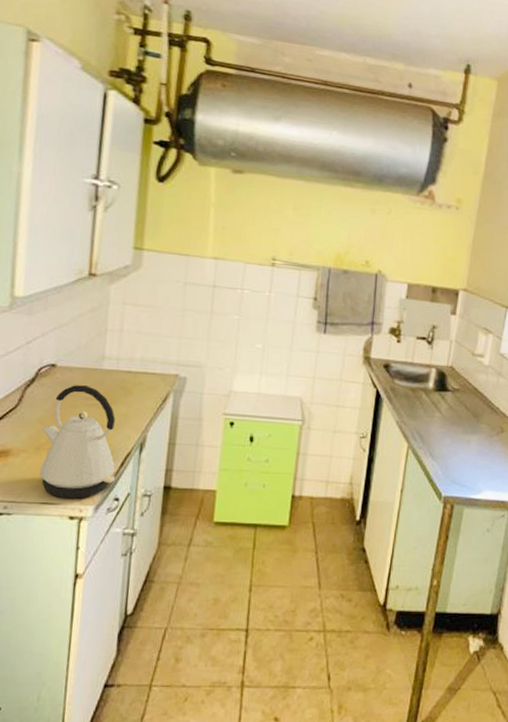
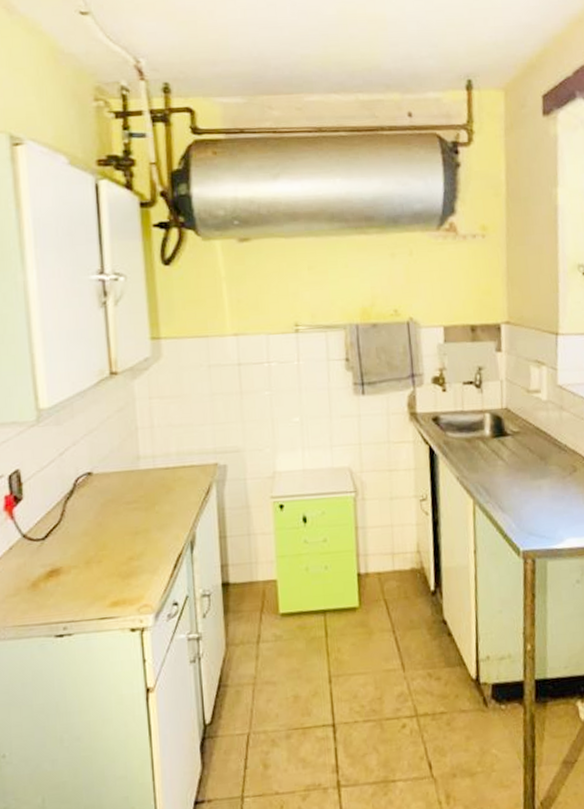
kettle: present [39,384,116,499] -> none [89,488,171,611]

